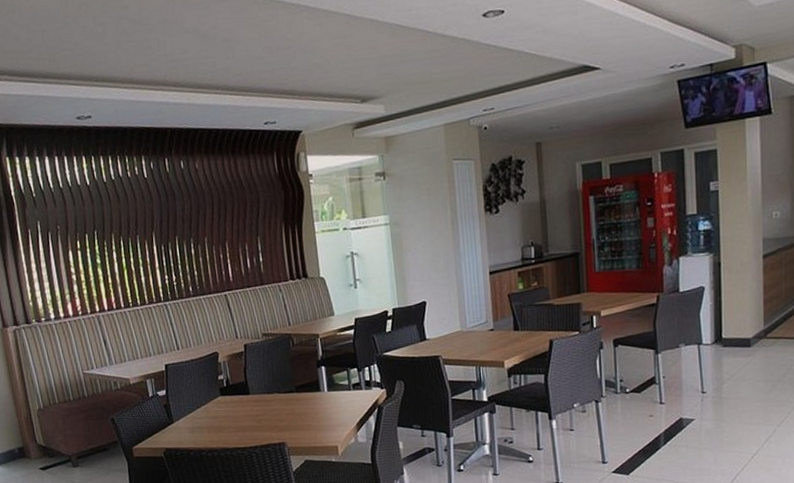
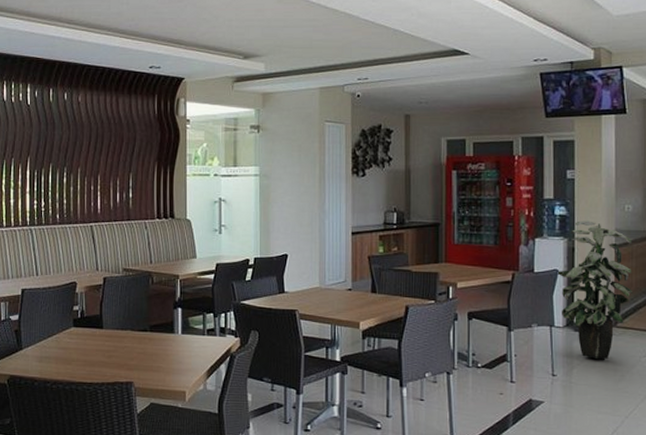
indoor plant: none [704,232,783,372] -> present [557,220,633,359]

